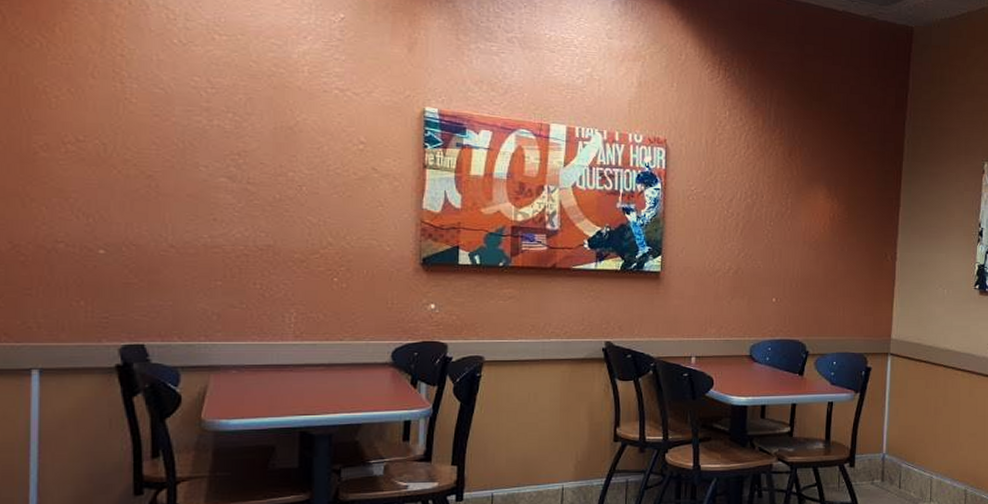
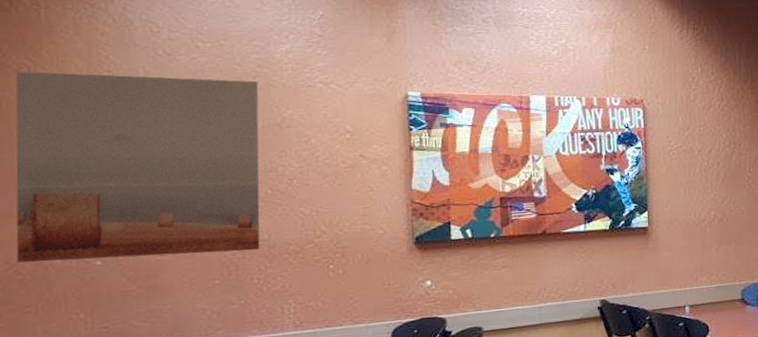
wall art: none [20,46,273,255] -> present [15,71,260,263]

